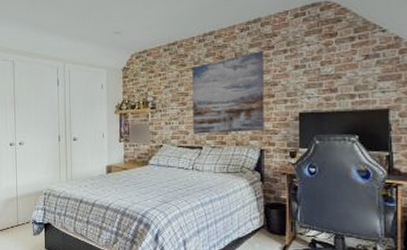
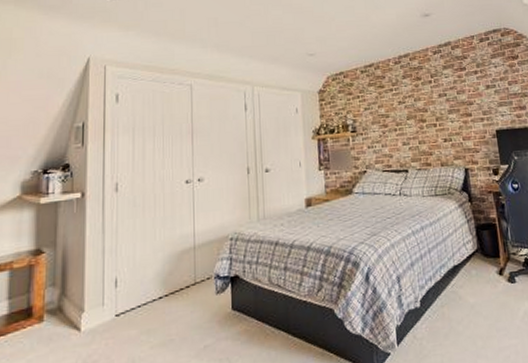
wall art: present [192,51,264,134] -> none [390,72,466,157]

